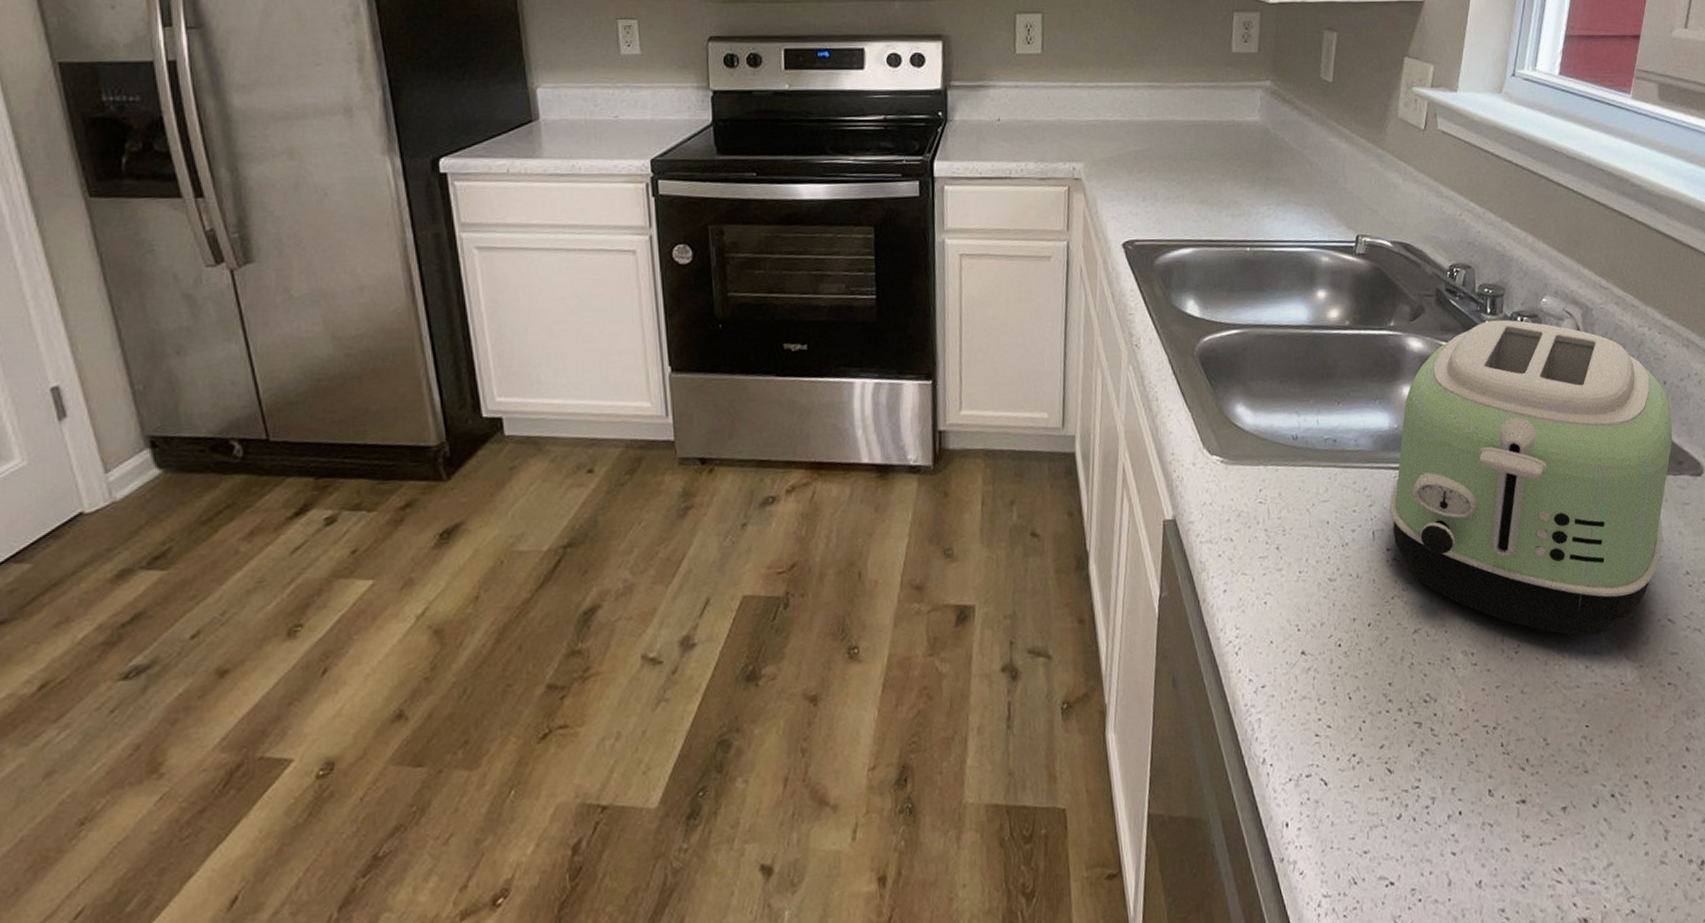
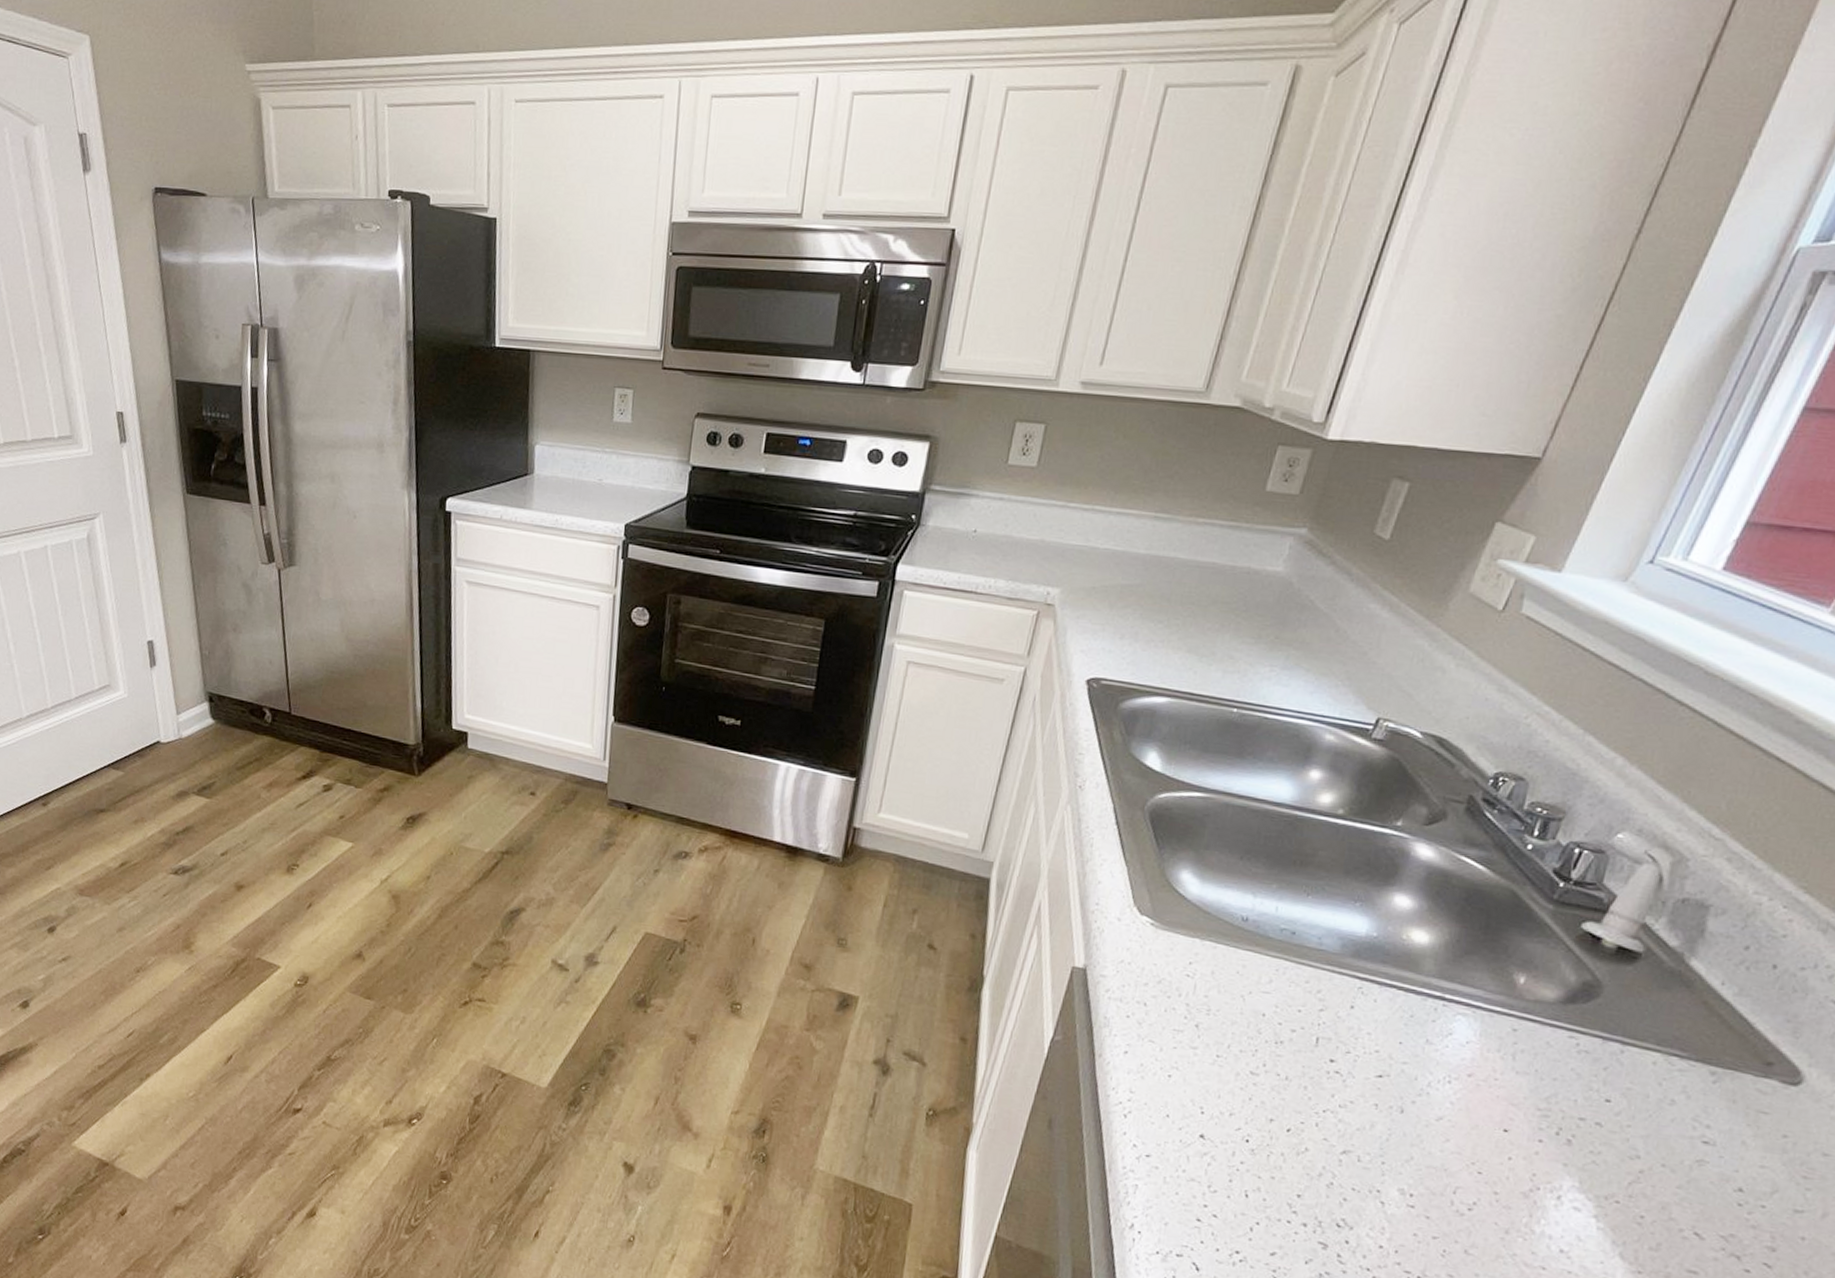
toaster: present [1389,319,1673,637] -> none [1342,844,1775,1223]

